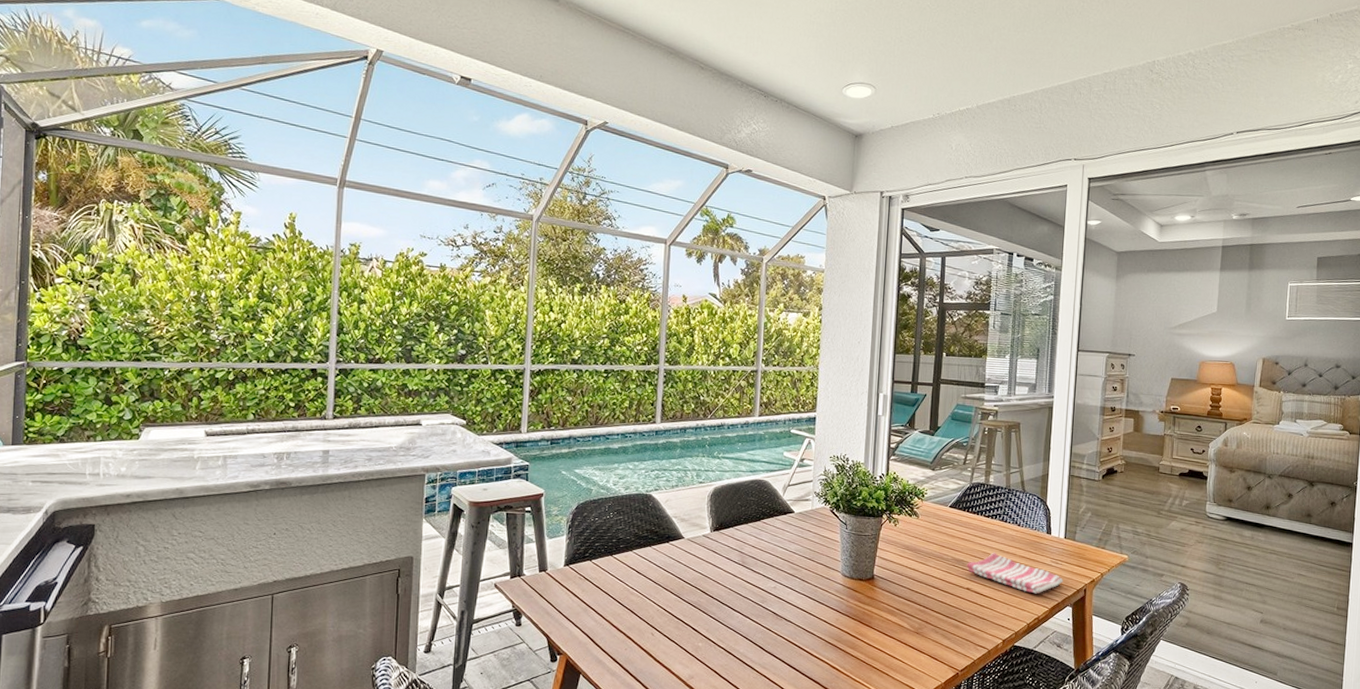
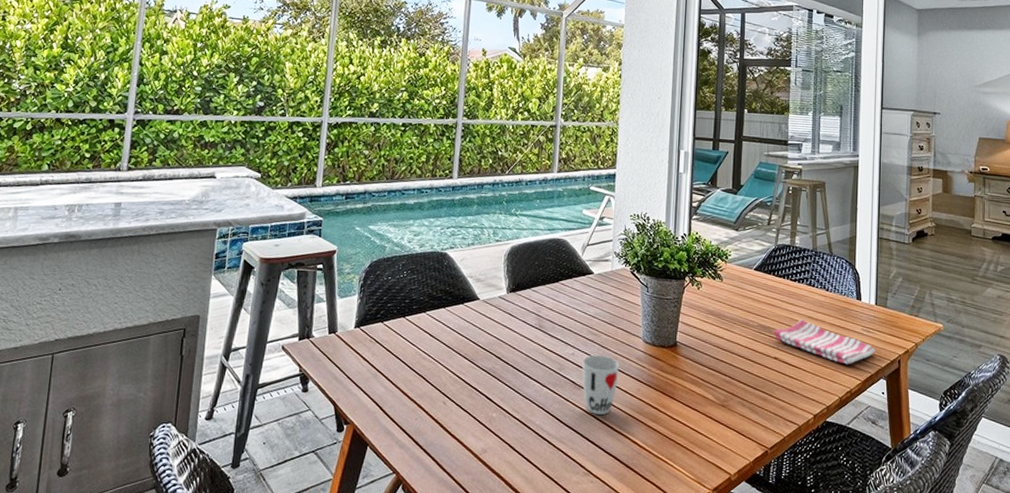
cup: none [783,588,819,643] -> present [582,354,619,415]

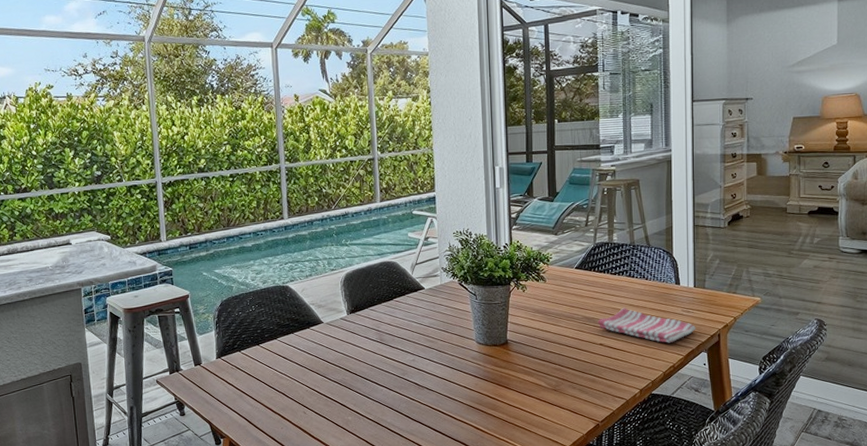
cup: present [582,354,619,415] -> none [423,358,457,409]

